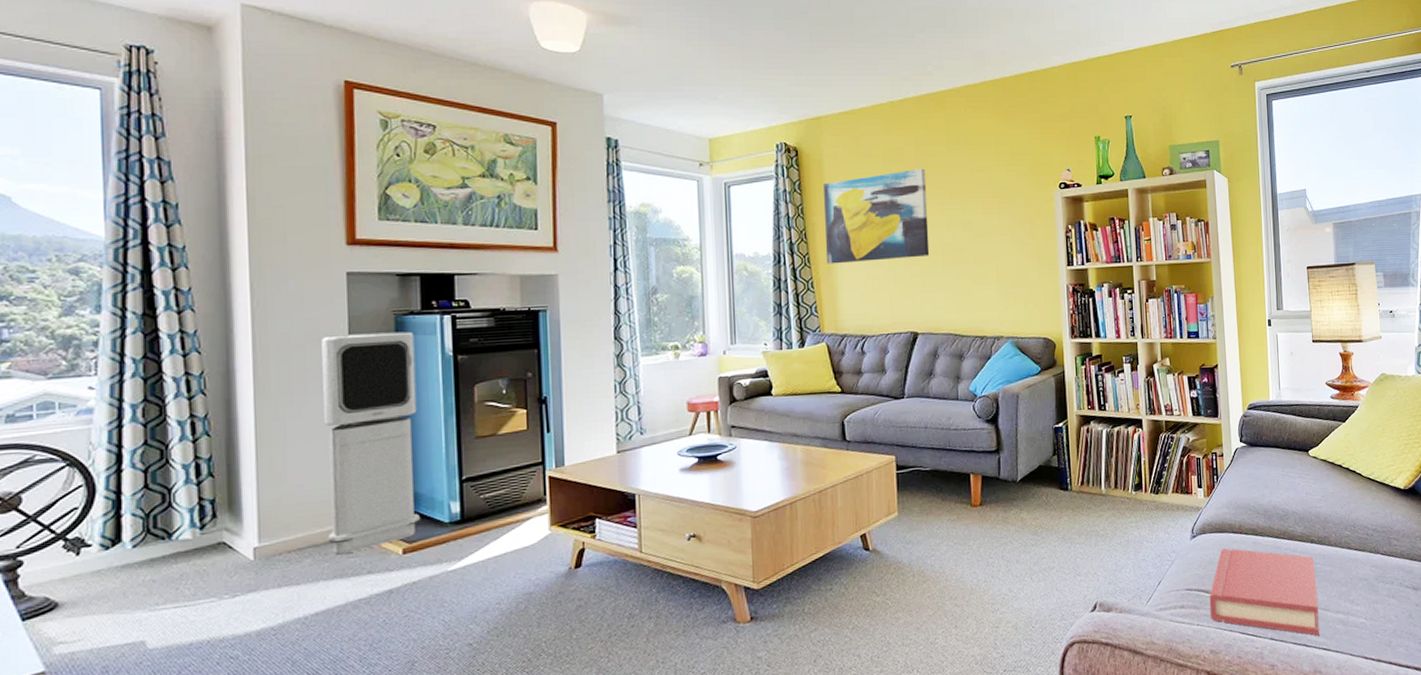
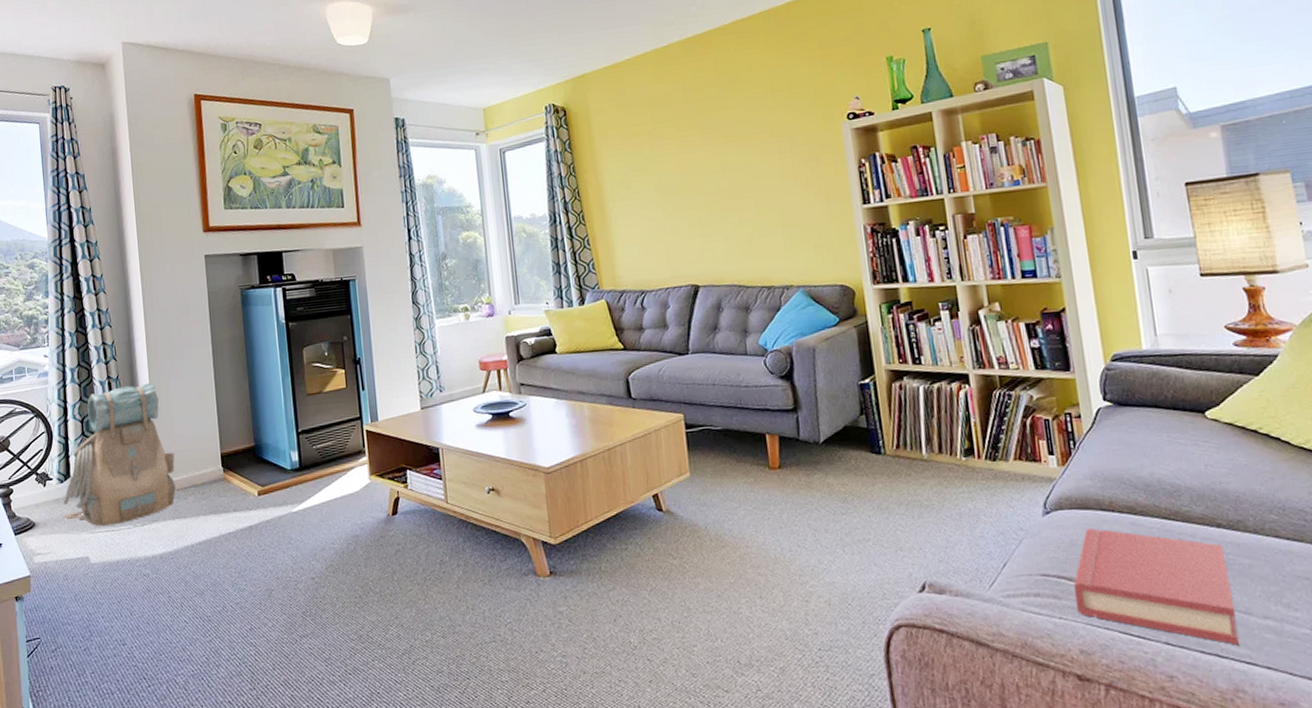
backpack: none [107,423,288,602] -> present [63,383,176,527]
air purifier: present [322,331,421,555] -> none [190,303,270,494]
wall art: present [824,168,930,264] -> none [593,114,706,221]

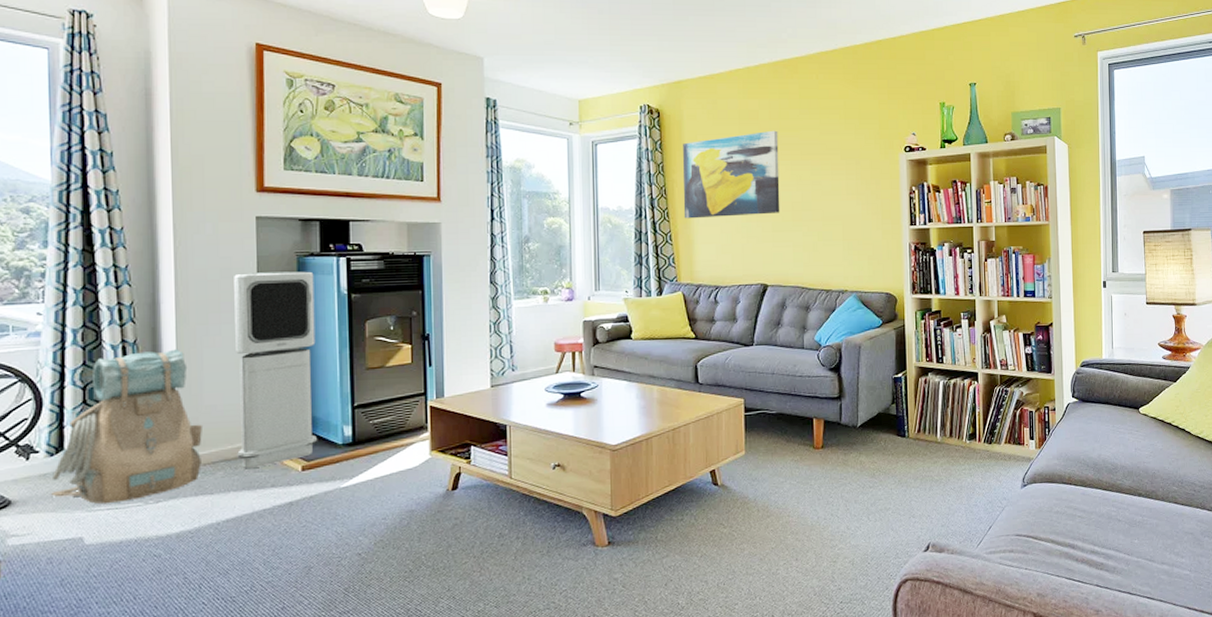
air purifier: none [190,303,270,494] -> present [234,271,318,469]
wall art: none [593,114,706,221] -> present [683,130,780,219]
hardback book: present [1073,528,1240,645] -> none [1037,498,1145,585]

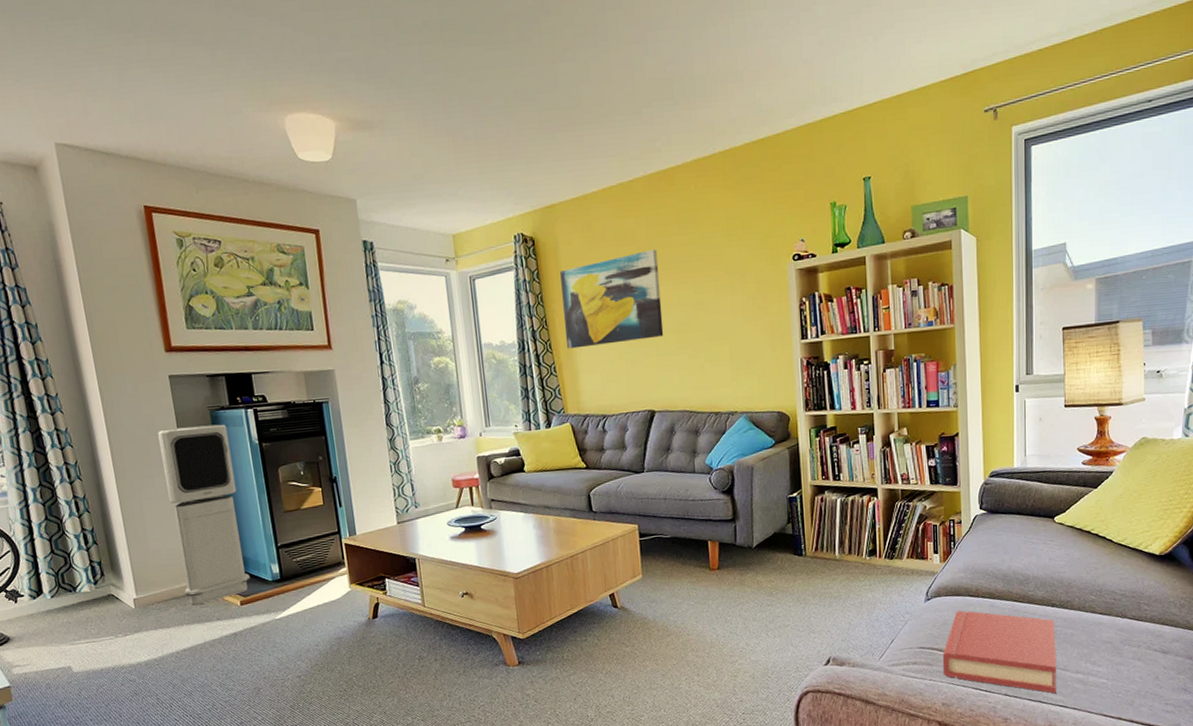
backpack: present [51,349,204,504] -> none [38,502,156,639]
hardback book: none [1037,498,1145,585] -> present [942,610,1057,694]

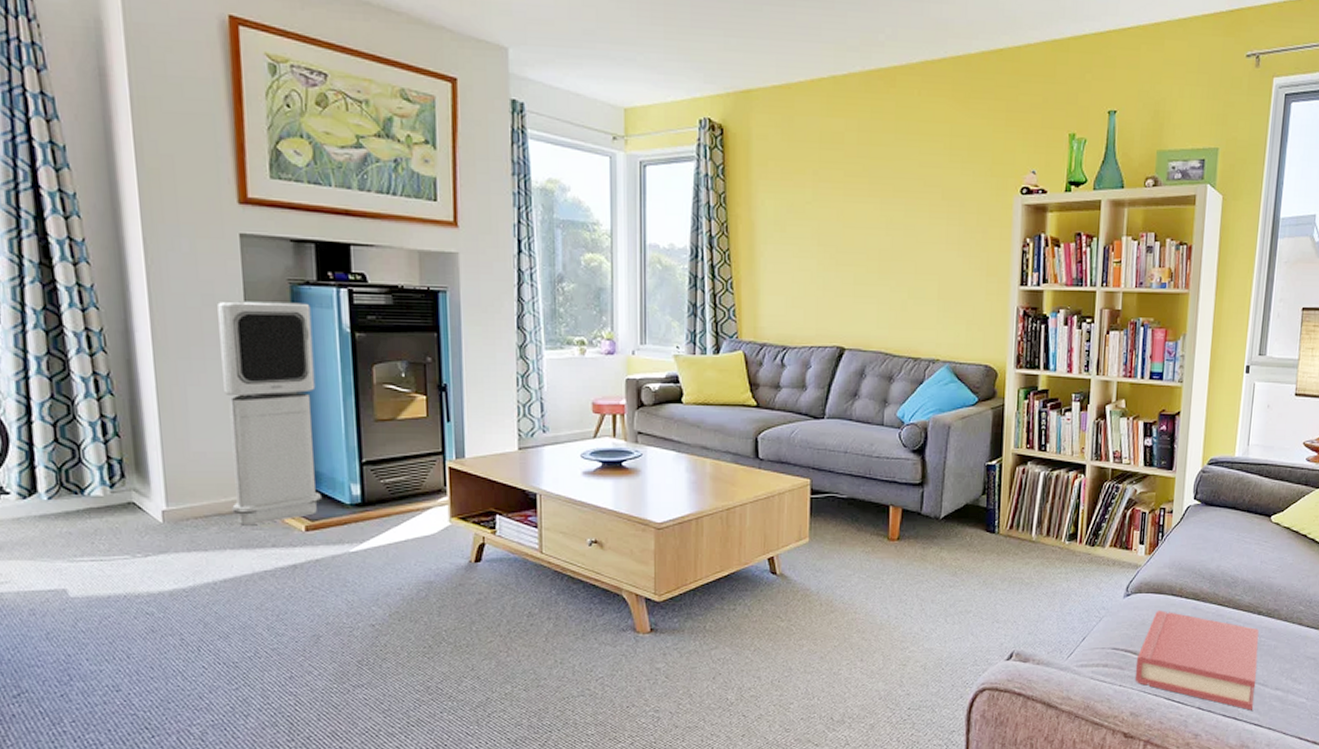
wall art: present [560,249,664,349] -> none [748,158,867,264]

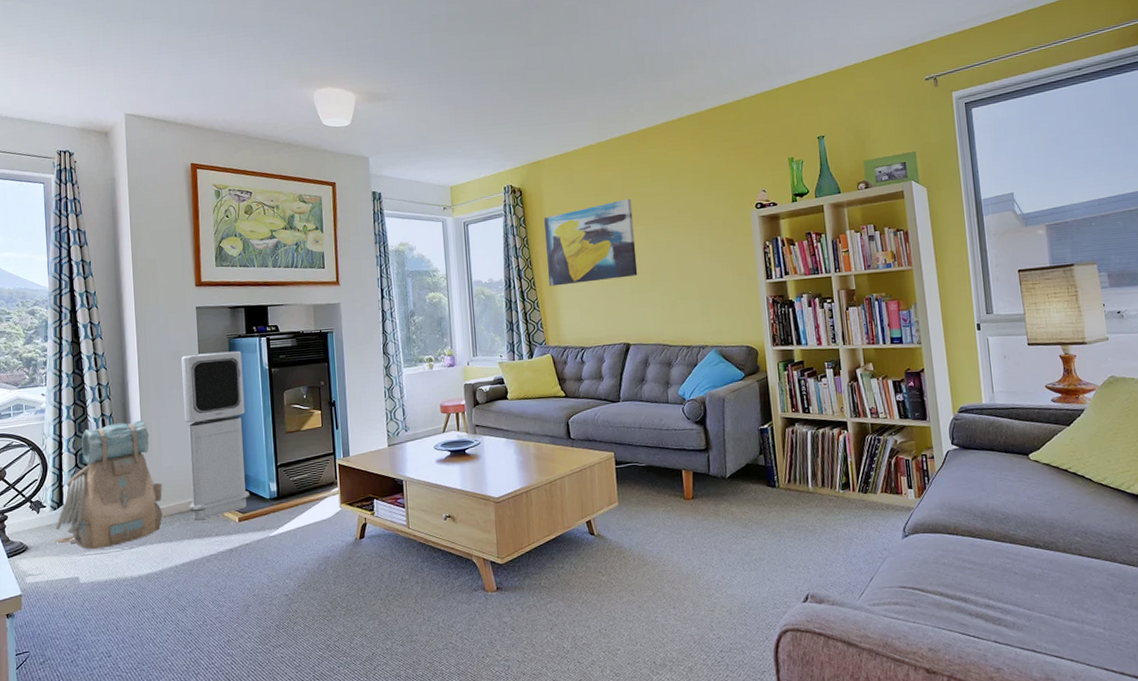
backpack: none [27,386,193,555] -> present [55,420,163,550]
wall art: none [748,158,867,264] -> present [544,198,638,287]
hardback book: present [1134,611,1259,710] -> none [925,549,1051,642]

